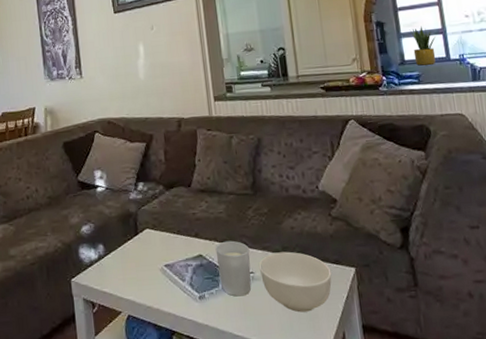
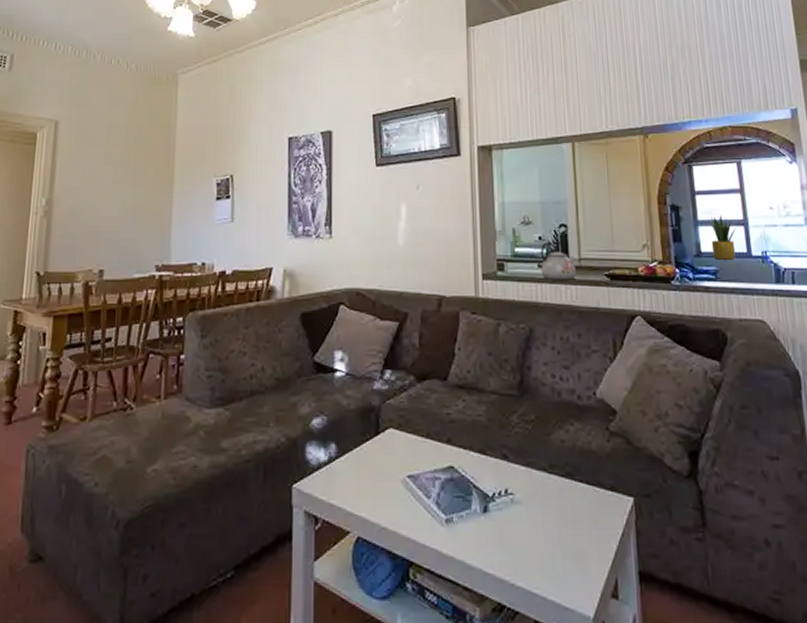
candle holder: present [215,240,252,297] -> none [470,451,511,523]
bowl: present [258,251,332,313] -> none [520,470,606,549]
kettle: none [262,62,296,97] -> present [540,241,577,281]

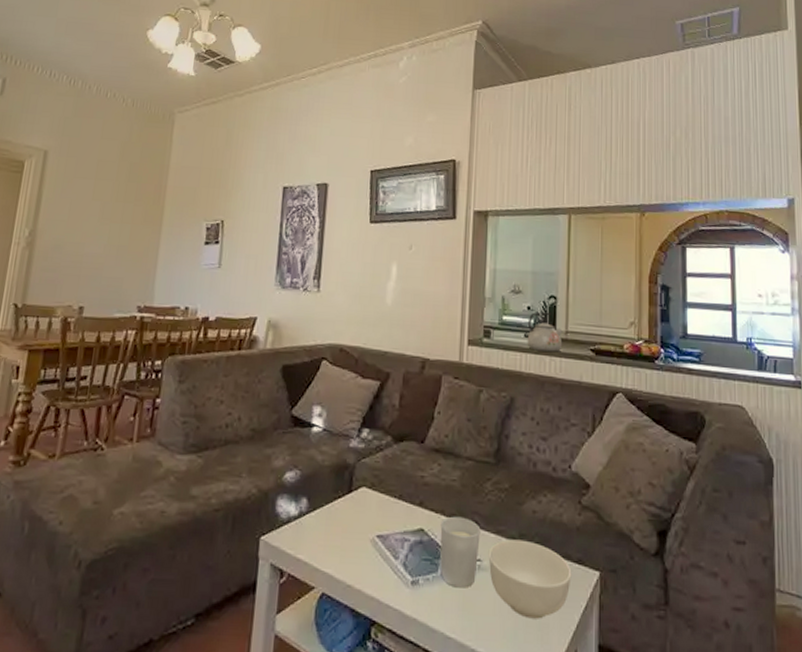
candle holder: none [470,451,511,523] -> present [440,516,481,588]
bowl: none [520,470,606,549] -> present [488,539,572,619]
planter: present [707,214,736,260] -> none [696,298,724,344]

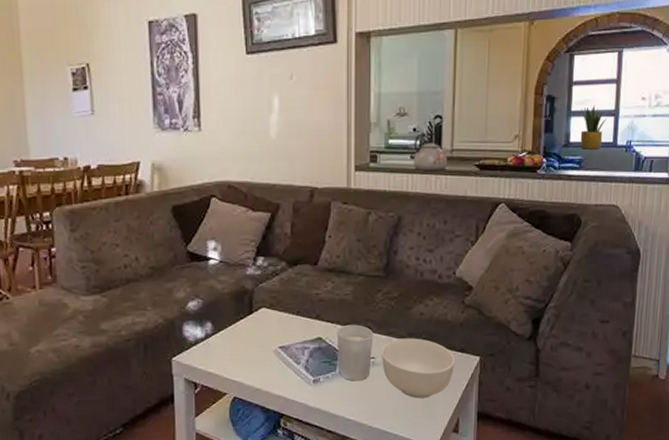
planter: none [696,298,724,344] -> present [580,105,606,149]

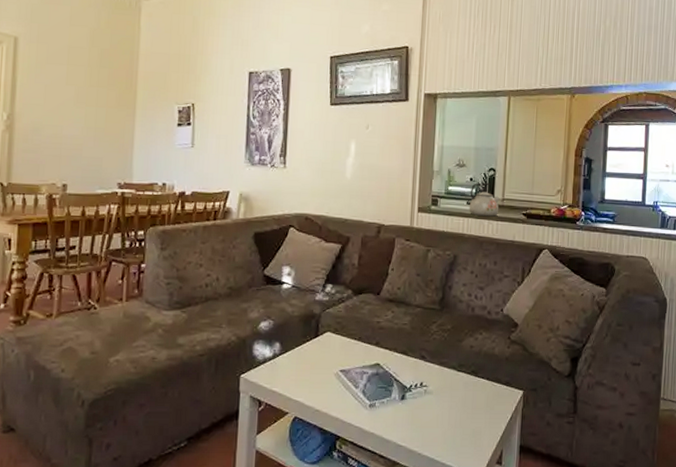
candle holder: present [337,324,373,381] -> none [393,352,427,408]
bowl: present [381,338,455,399] -> none [433,369,501,429]
planter: present [580,105,606,149] -> none [613,168,636,207]

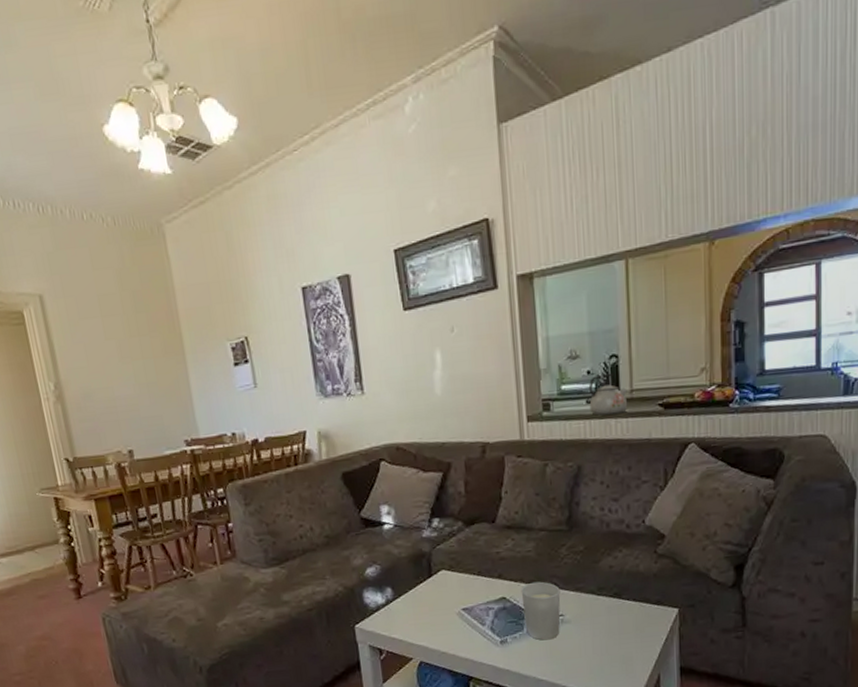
candle holder: none [393,352,427,408] -> present [521,581,561,641]

